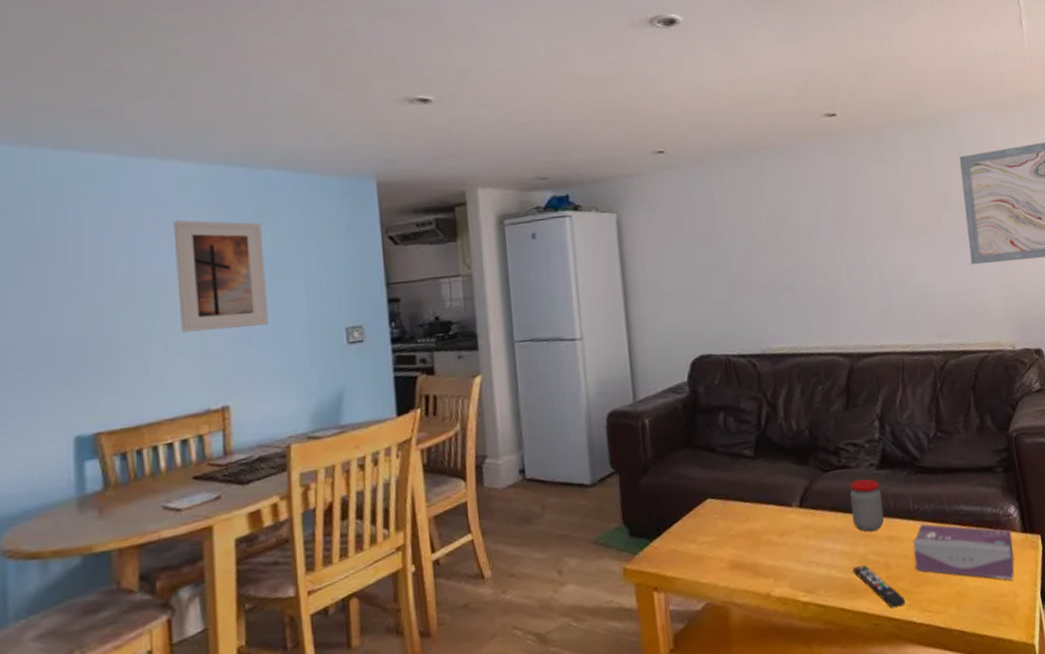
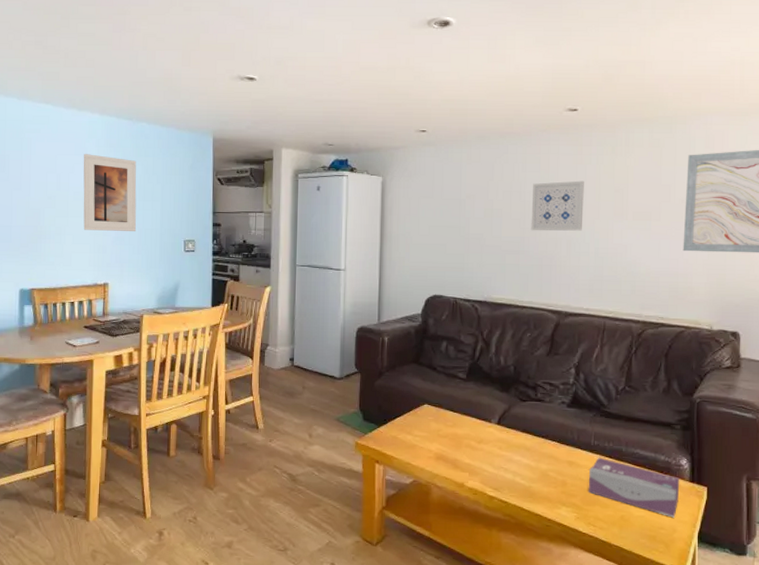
wall art: none [799,195,862,261] -> present [531,180,584,231]
jar: present [849,479,884,532] -> none [540,412,568,454]
remote control: present [853,565,905,609] -> none [534,479,575,517]

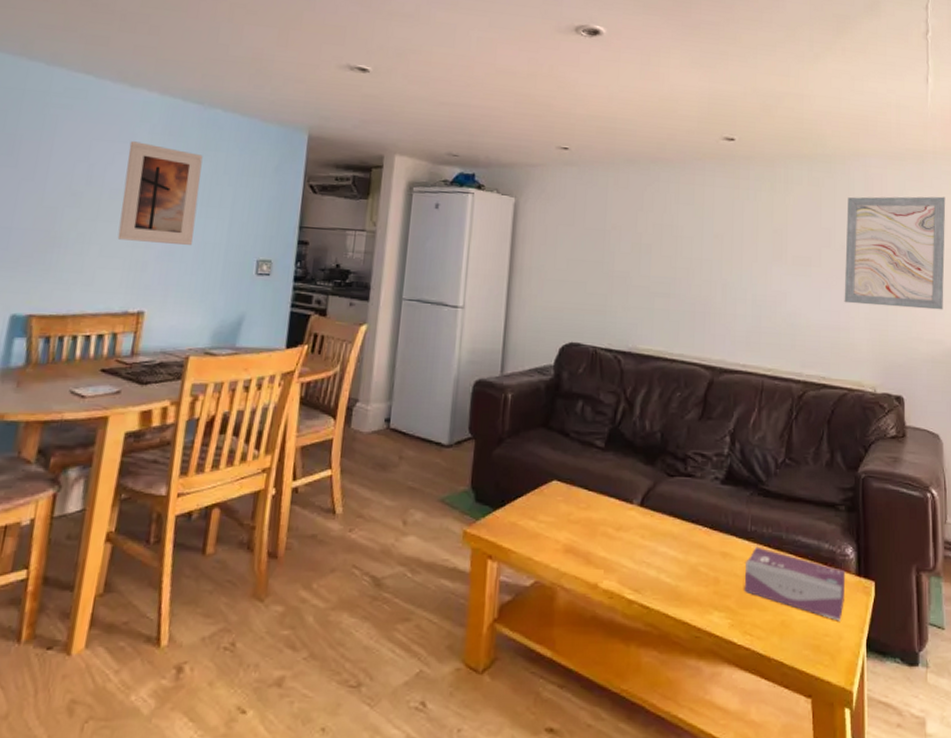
wall art: present [531,180,584,231] -> none [683,217,741,274]

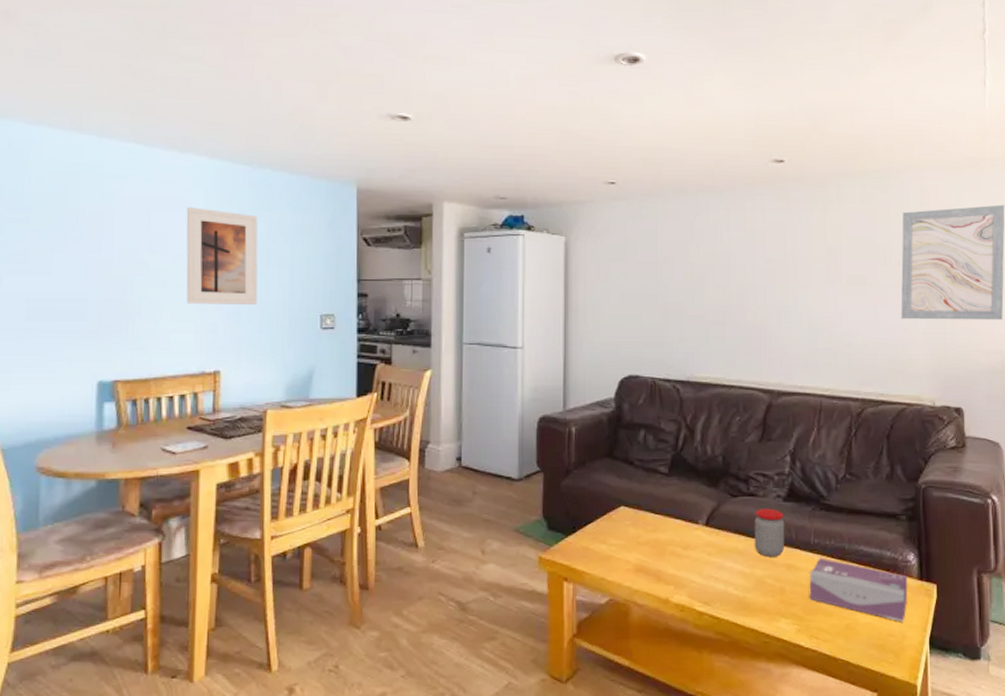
jar: none [689,491,722,544] -> present [754,508,785,557]

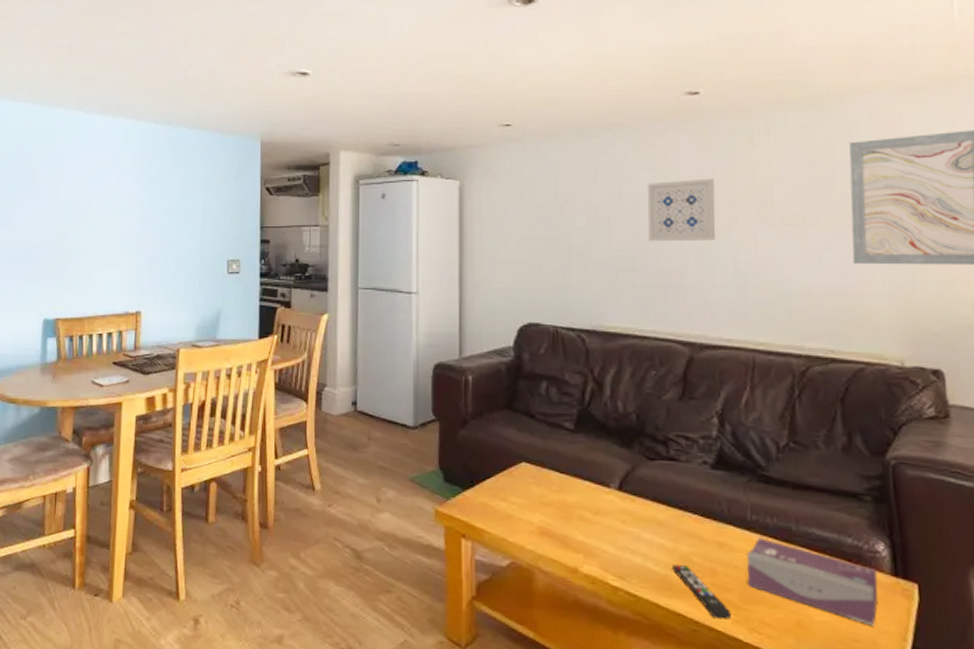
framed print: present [186,207,258,304] -> none [115,164,175,251]
wall art: none [737,241,794,299] -> present [647,178,716,242]
remote control: none [749,587,795,630] -> present [672,565,731,620]
jar: present [754,508,785,557] -> none [676,475,715,533]

